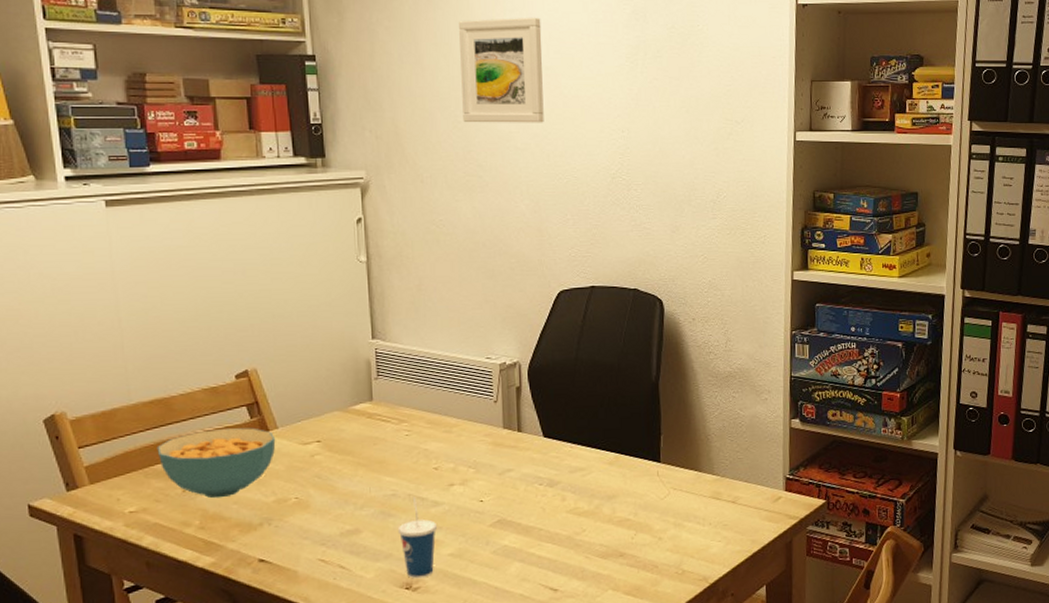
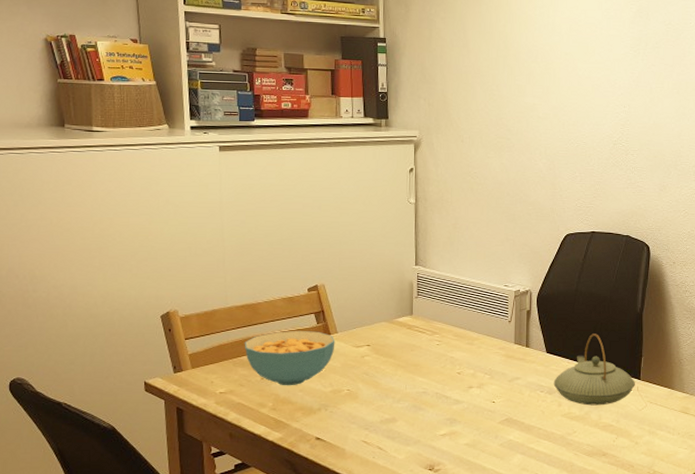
cup: present [397,497,437,579] -> none [425,395,457,462]
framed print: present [459,17,544,123] -> none [498,12,564,98]
teapot: none [554,410,654,498] -> present [553,334,635,406]

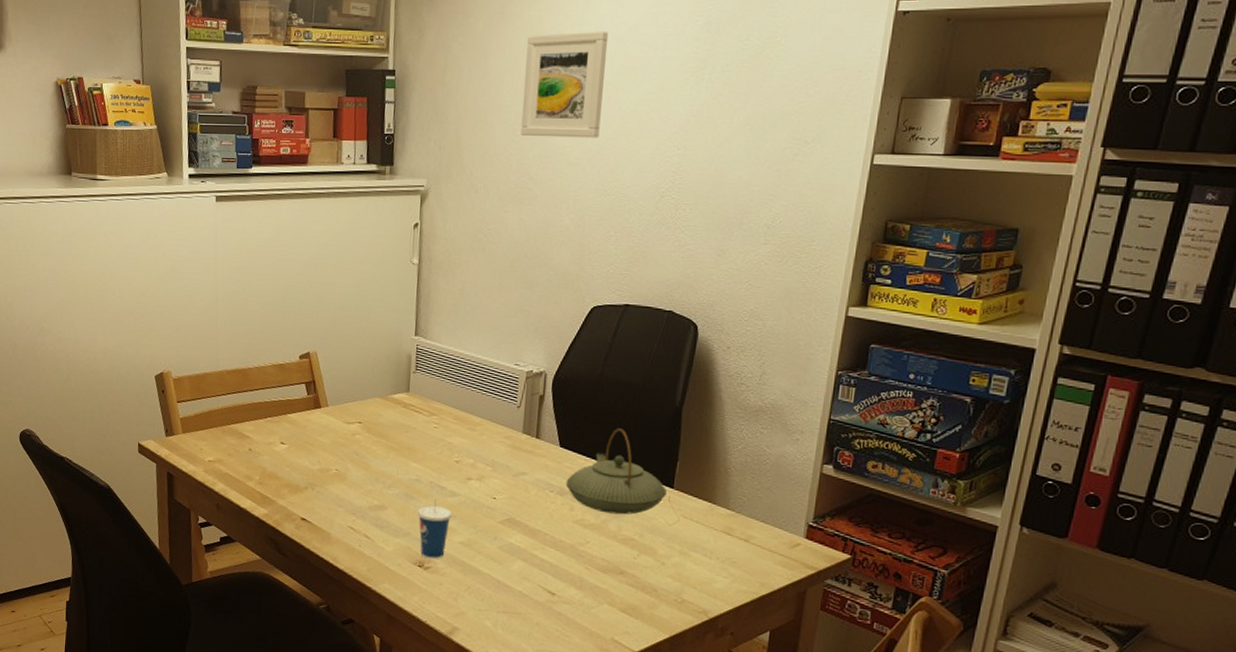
cereal bowl: present [244,330,335,386] -> none [233,400,326,460]
cup: none [425,395,457,462] -> present [417,484,452,560]
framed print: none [498,12,564,98] -> present [521,31,609,138]

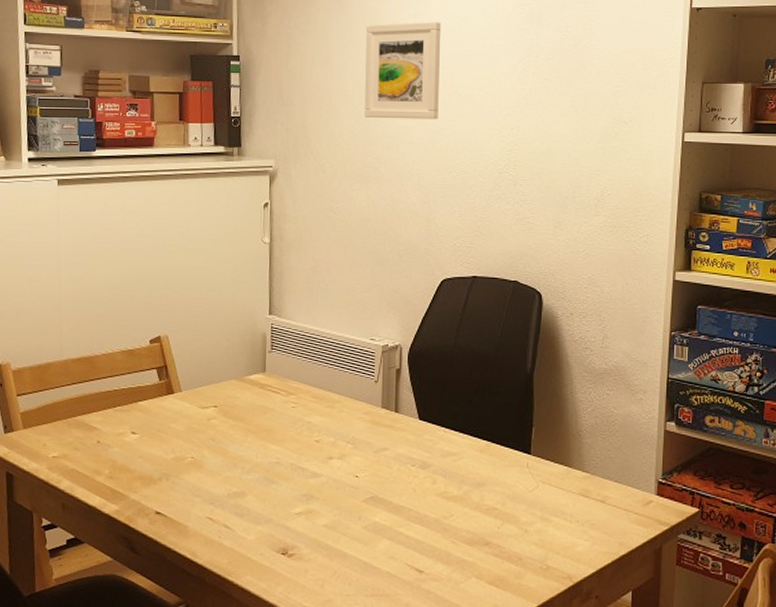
cup: present [417,484,452,560] -> none [278,466,314,546]
teapot: present [565,428,667,515] -> none [427,398,524,484]

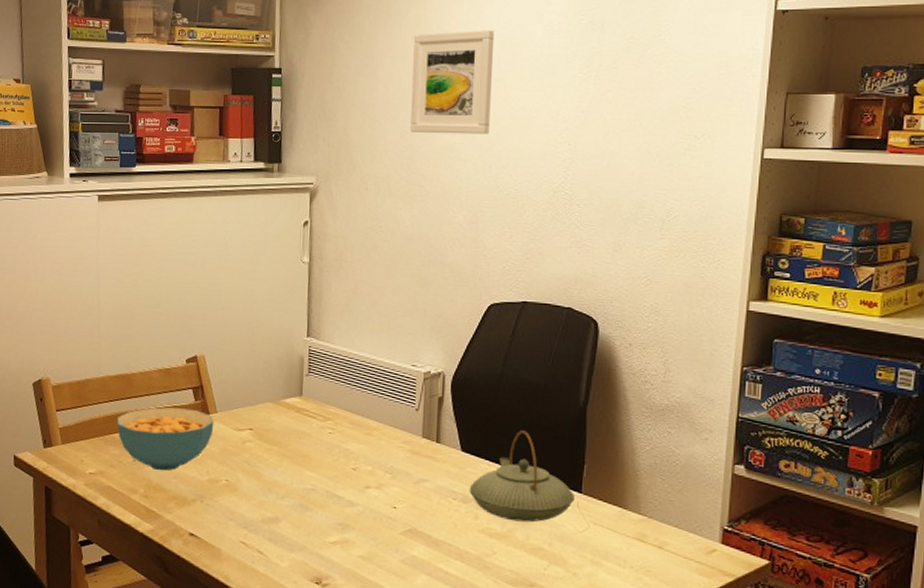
cereal bowl: none [79,387,179,452] -> present [116,407,214,471]
teapot: none [427,398,524,484] -> present [469,430,575,523]

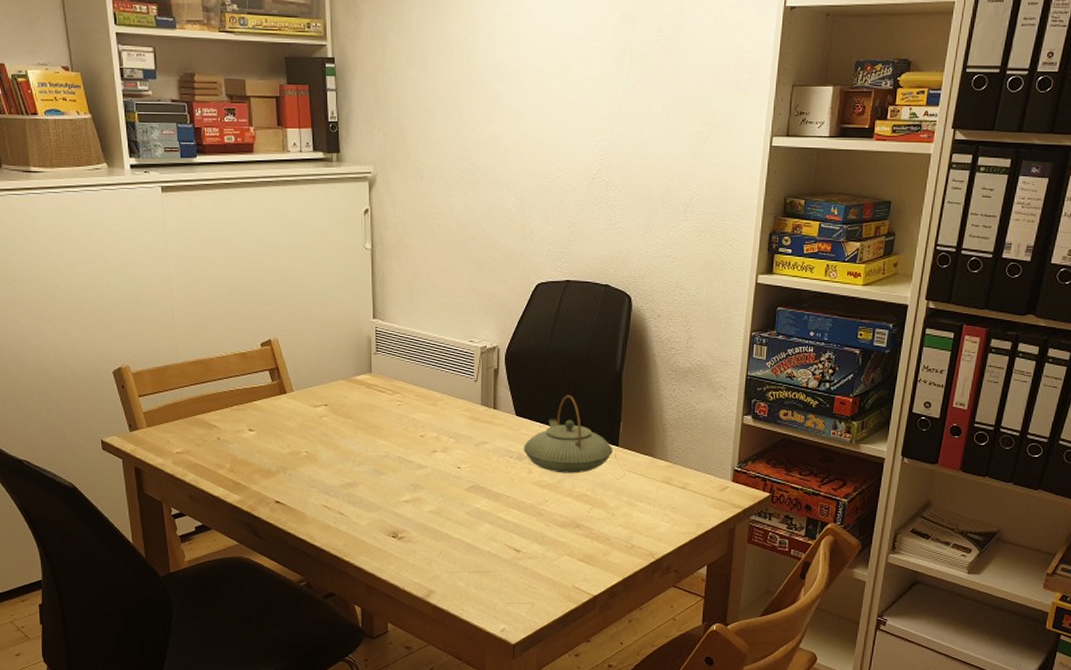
cereal bowl: present [116,407,214,471] -> none [198,388,292,447]
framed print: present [410,29,495,135] -> none [460,21,536,124]

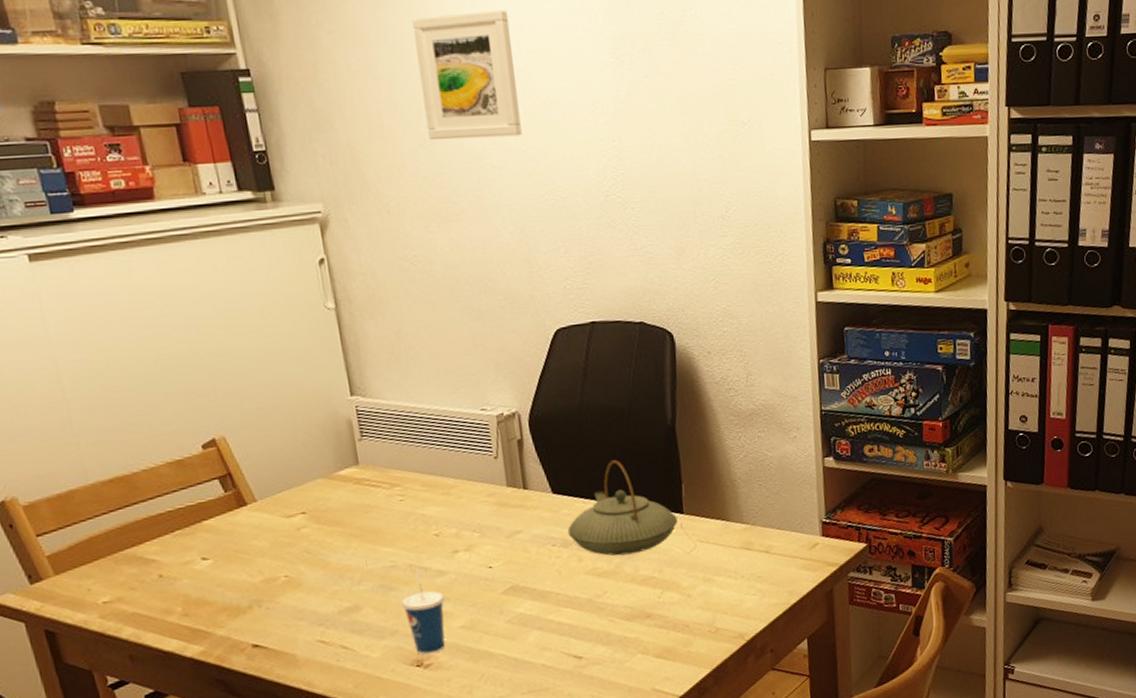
cup: none [388,459,420,529] -> present [401,567,446,655]
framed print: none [460,21,536,124] -> present [412,9,522,140]

